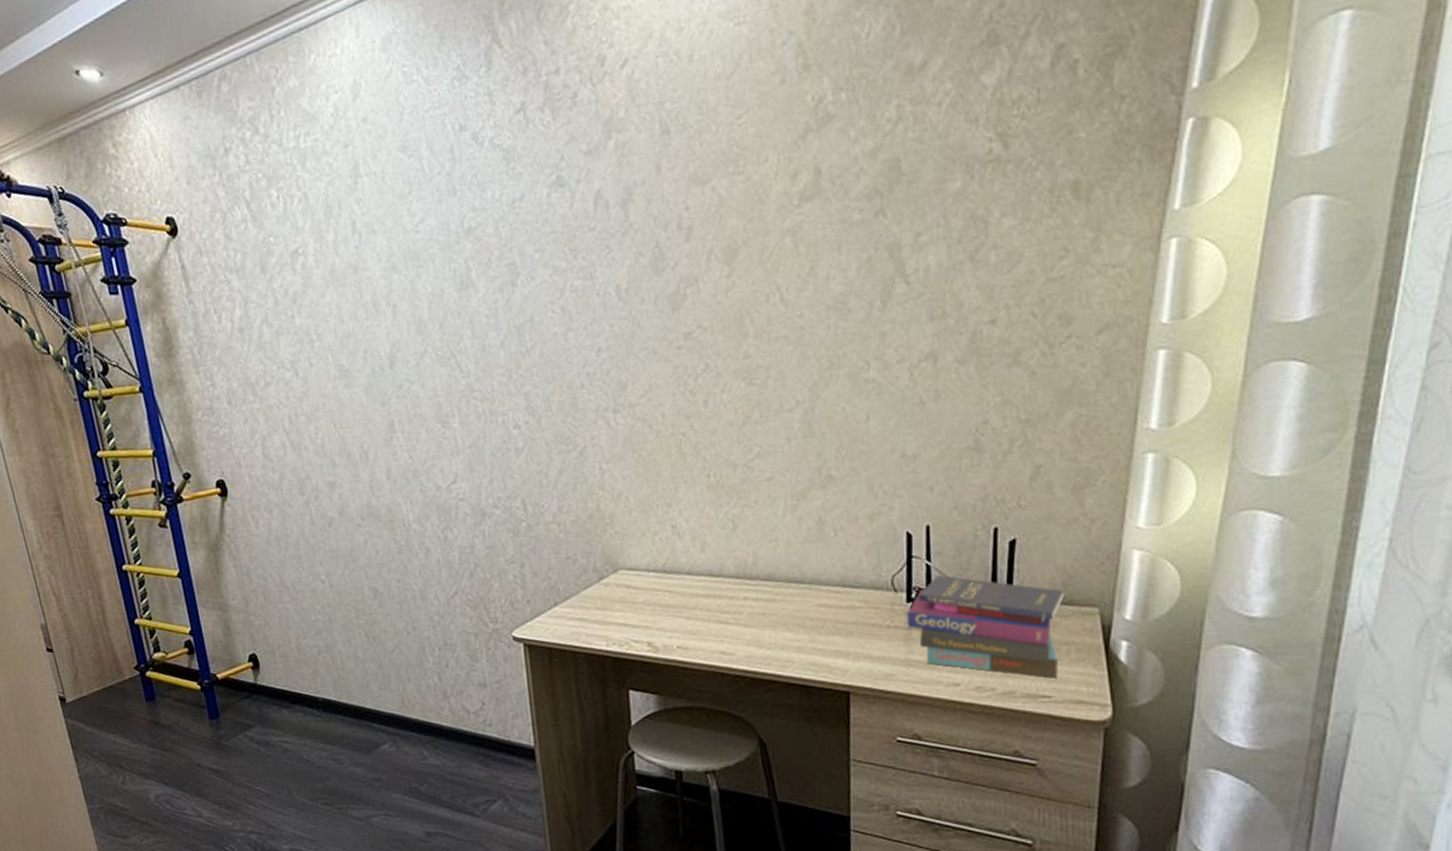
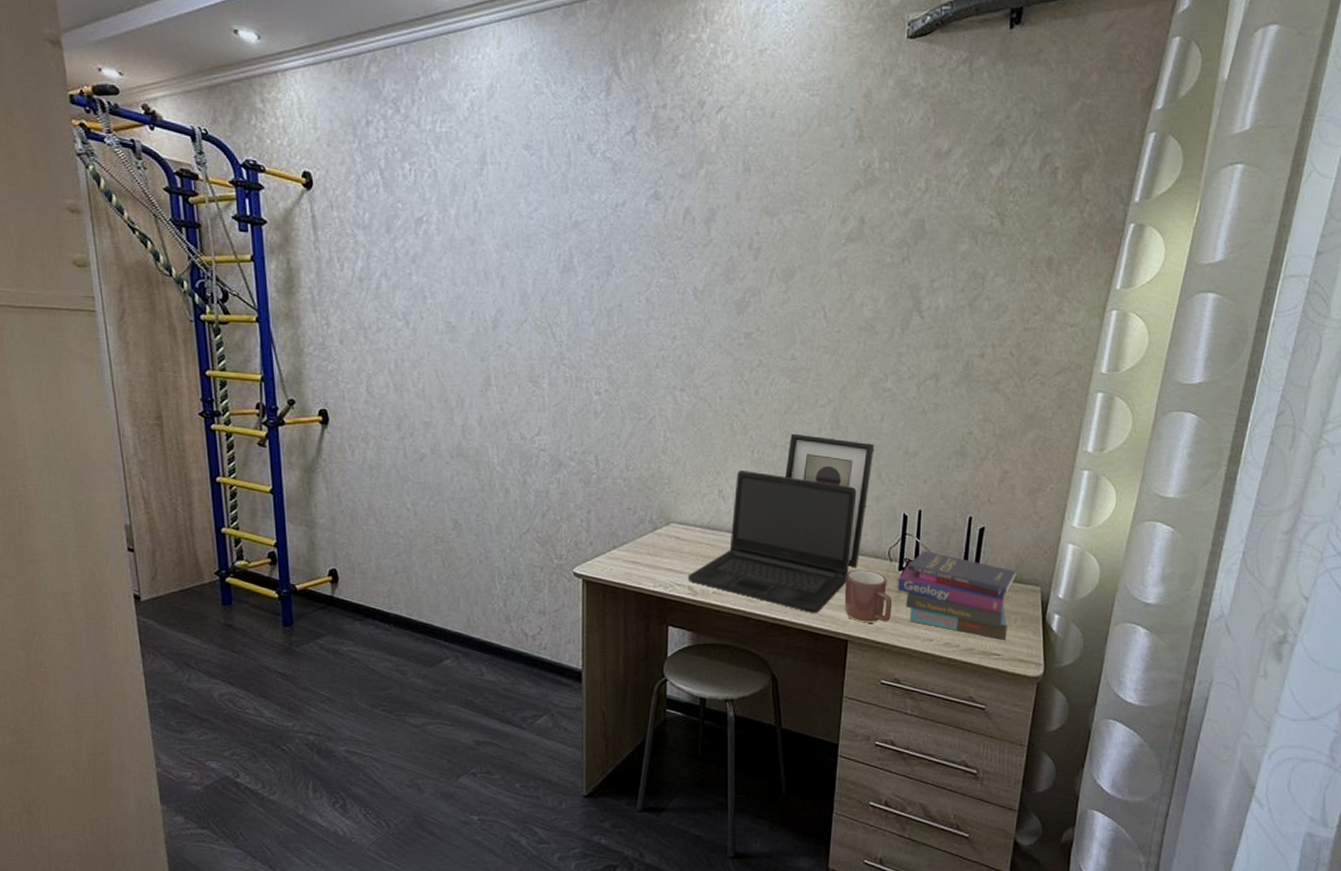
laptop: none [645,499,844,663] -> present [687,471,857,613]
picture frame: none [751,448,862,604] -> present [785,433,875,568]
mug: none [839,605,903,670] -> present [844,569,893,623]

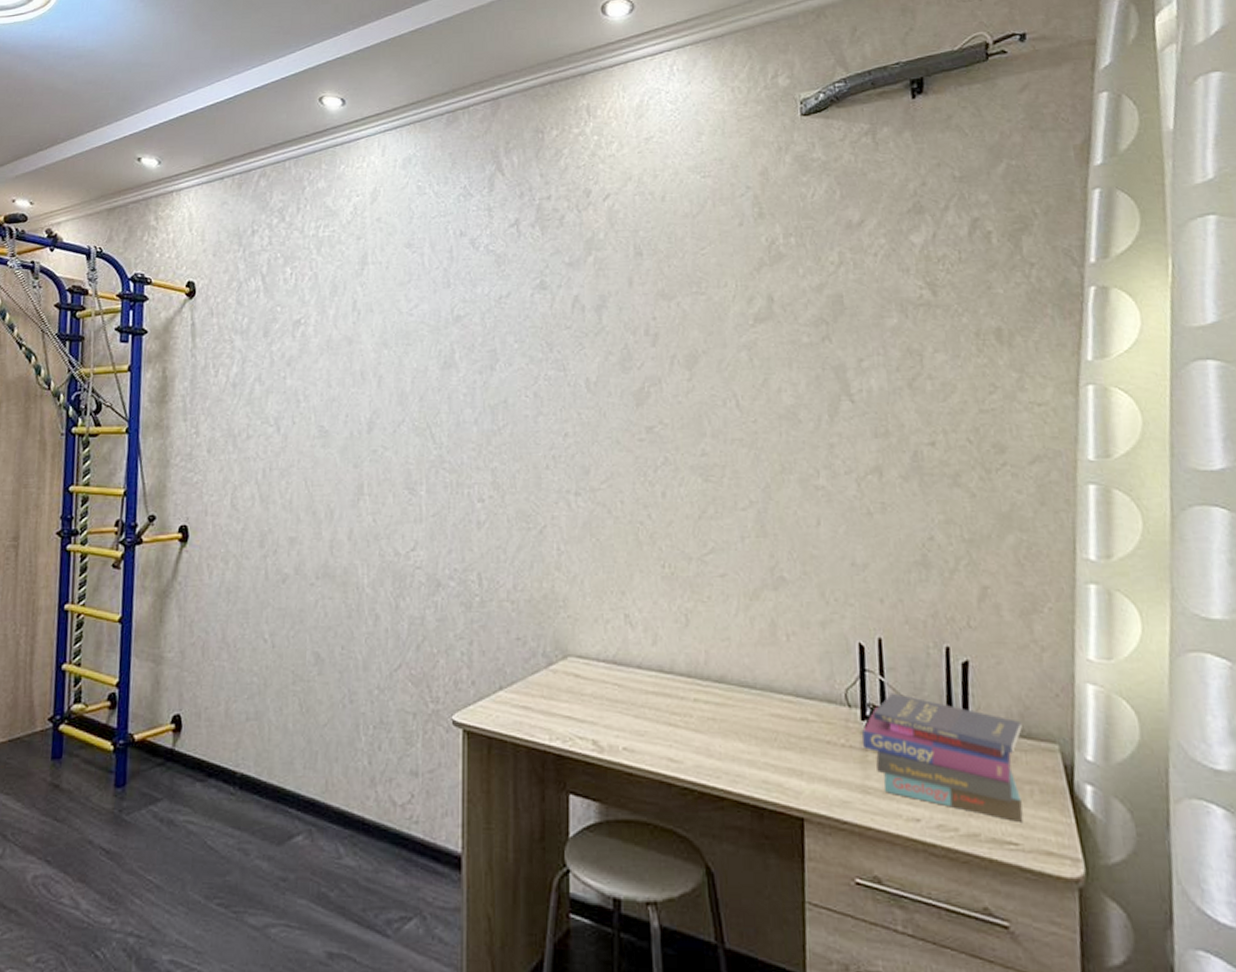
laptop: present [687,471,857,613] -> none [591,590,796,778]
picture frame: present [785,433,875,568] -> none [704,543,813,716]
mug: present [844,569,893,623] -> none [792,718,859,794]

